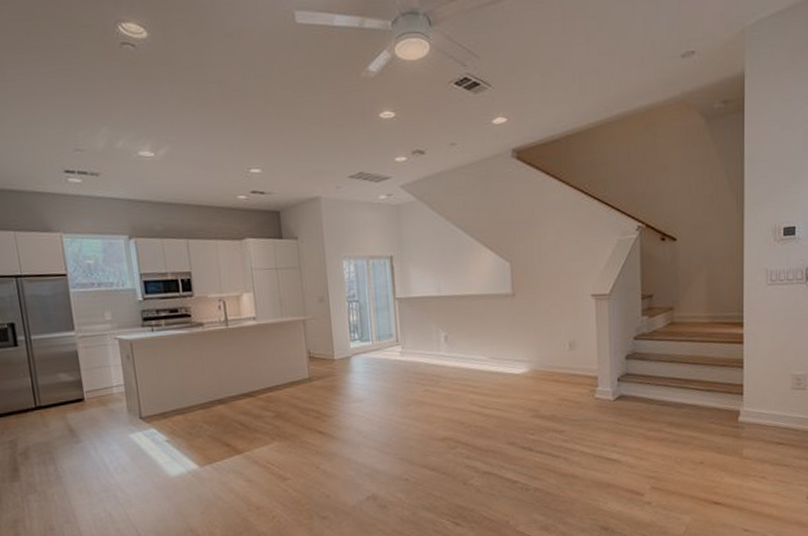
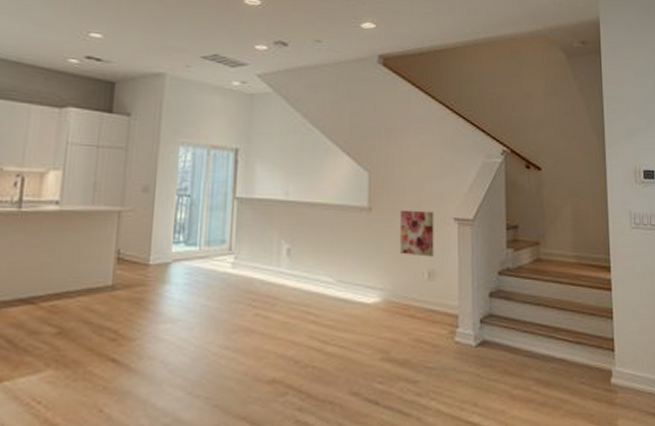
wall art: none [541,291,574,331] -> present [399,209,434,257]

